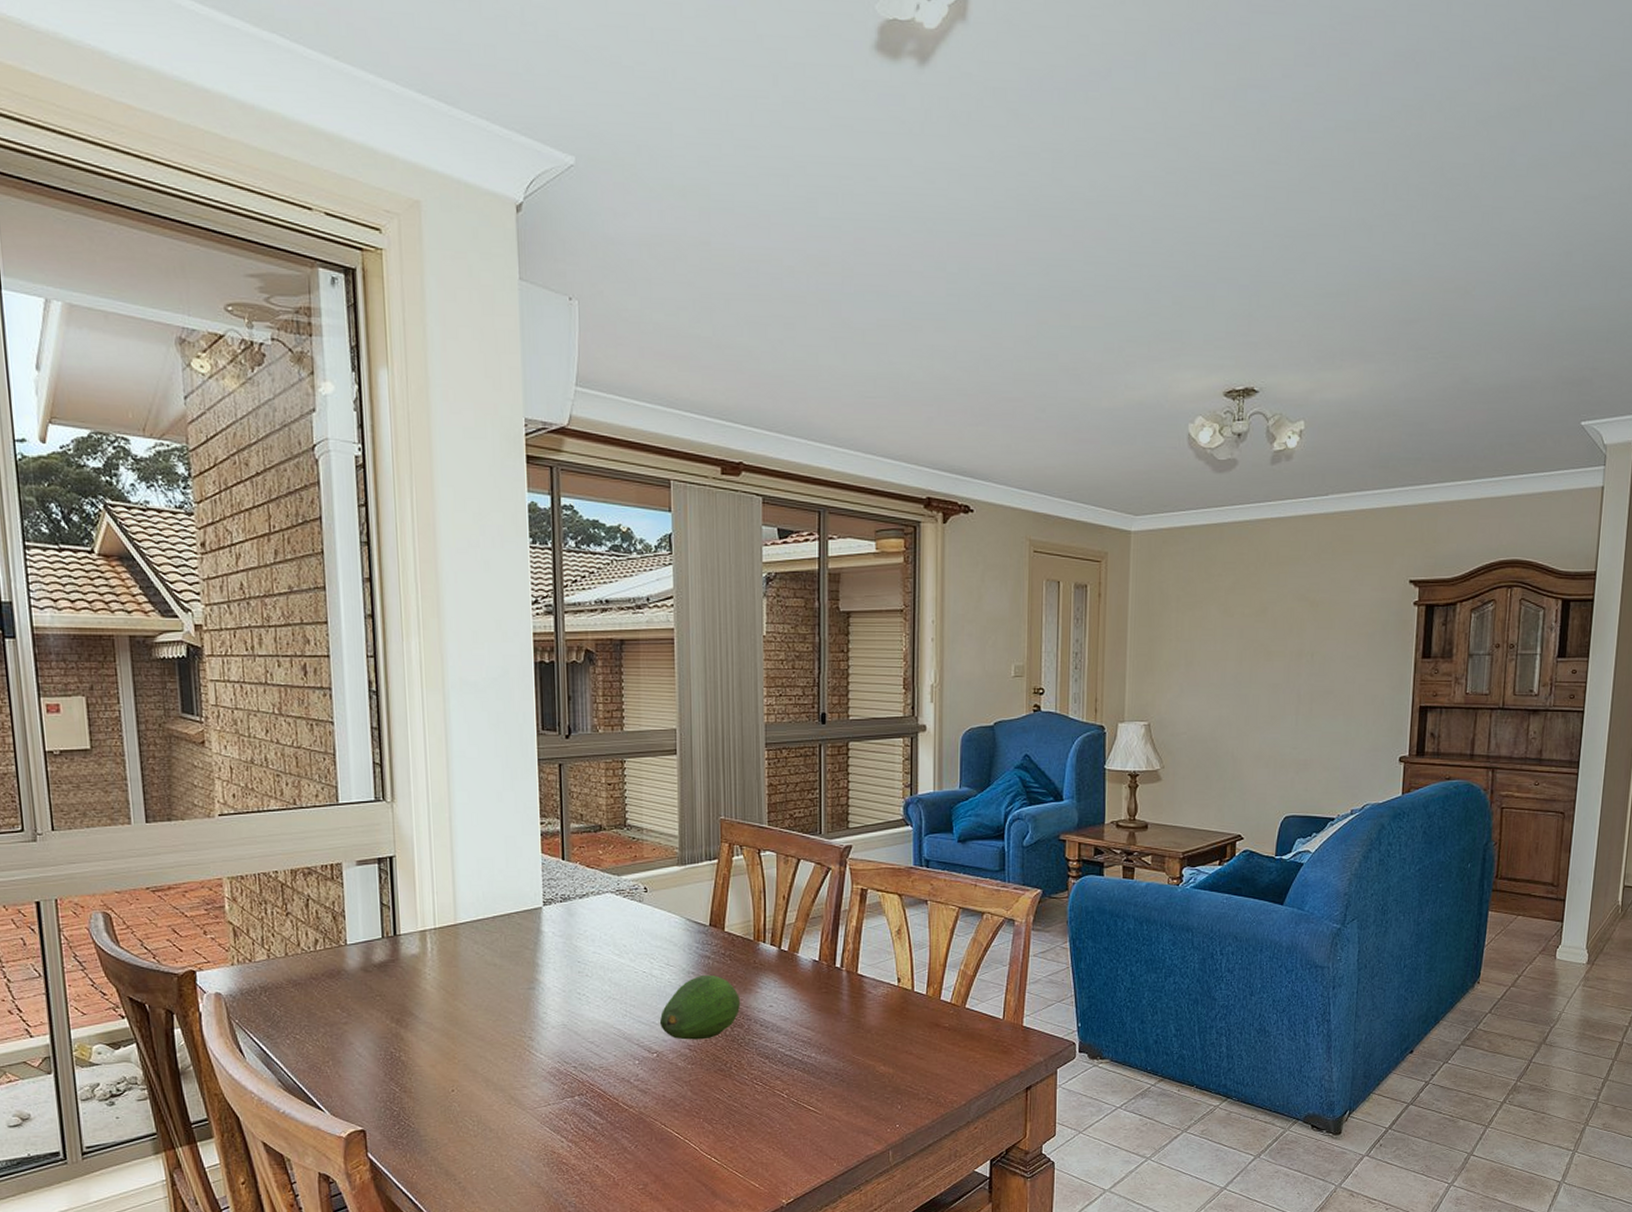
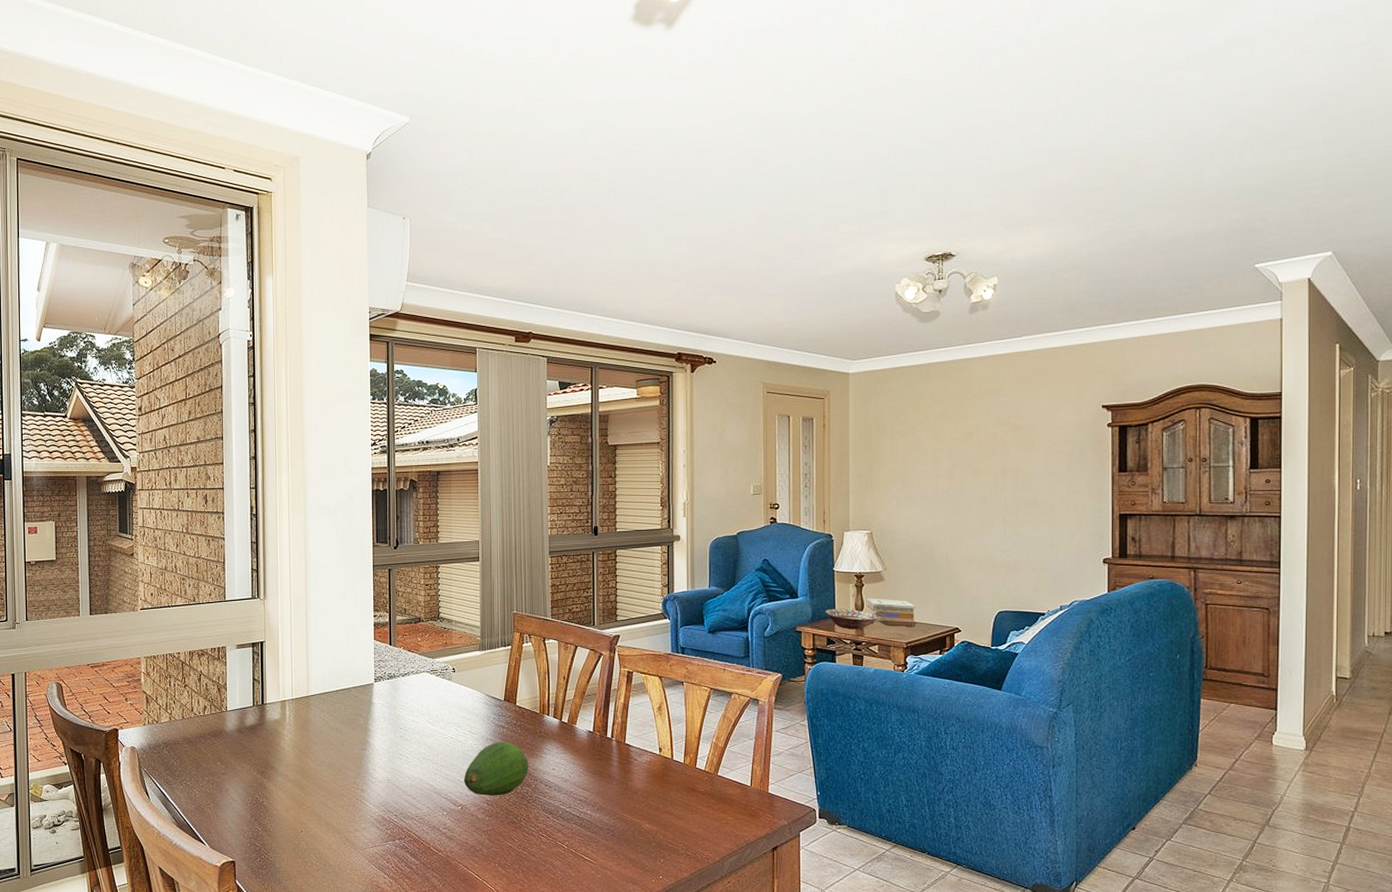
decorative bowl: none [1093,813,1153,838] -> present [825,608,878,630]
books: none [1140,801,1195,834] -> present [866,598,916,626]

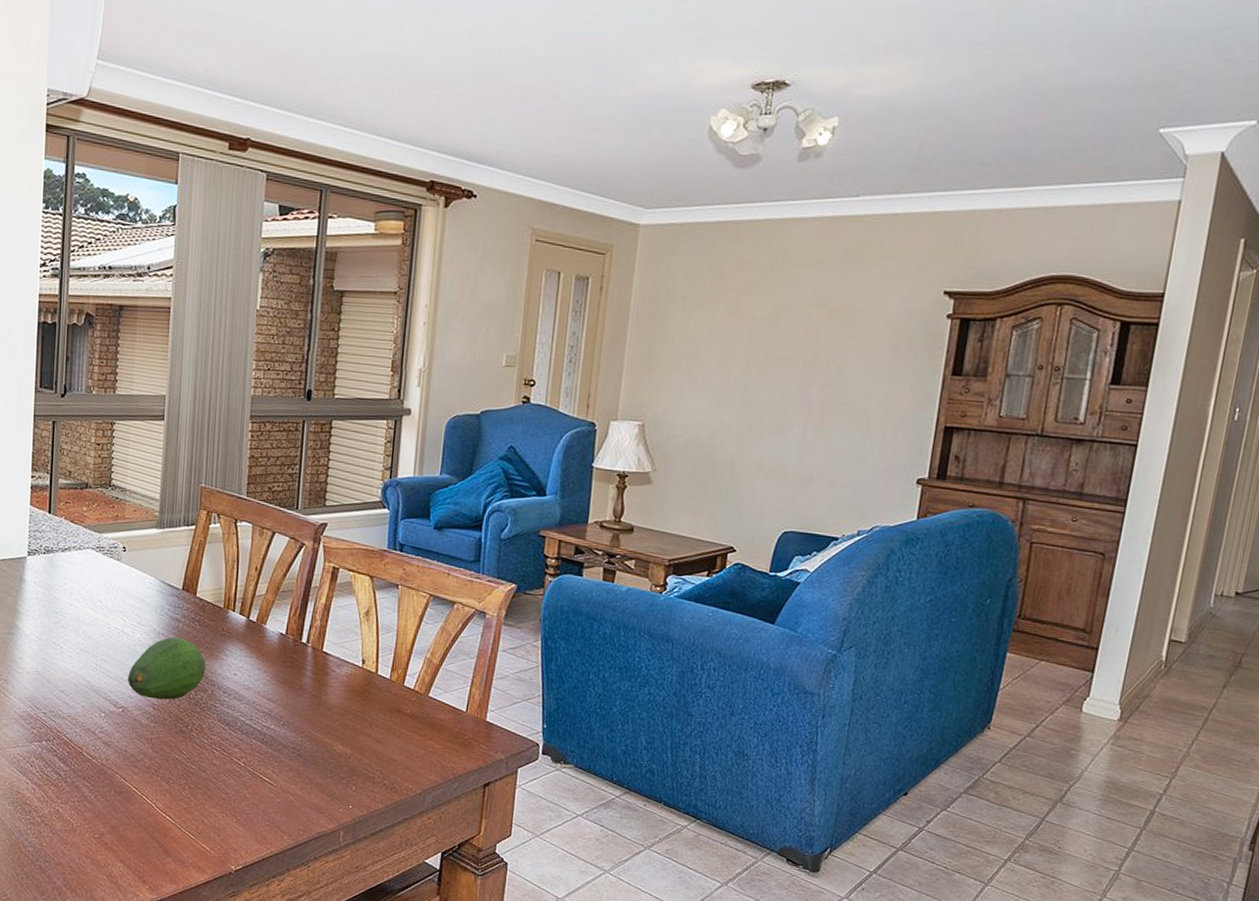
decorative bowl: present [825,608,878,630] -> none [576,511,640,540]
books: present [866,598,916,626] -> none [627,502,686,541]

